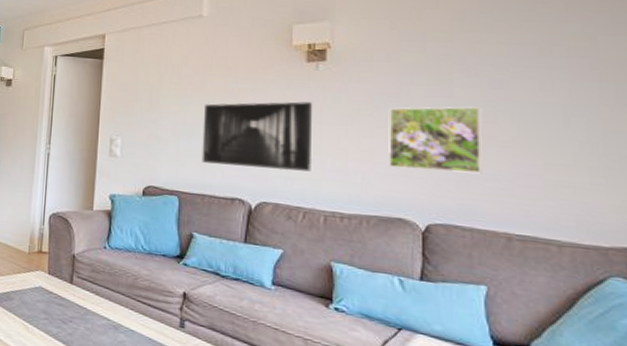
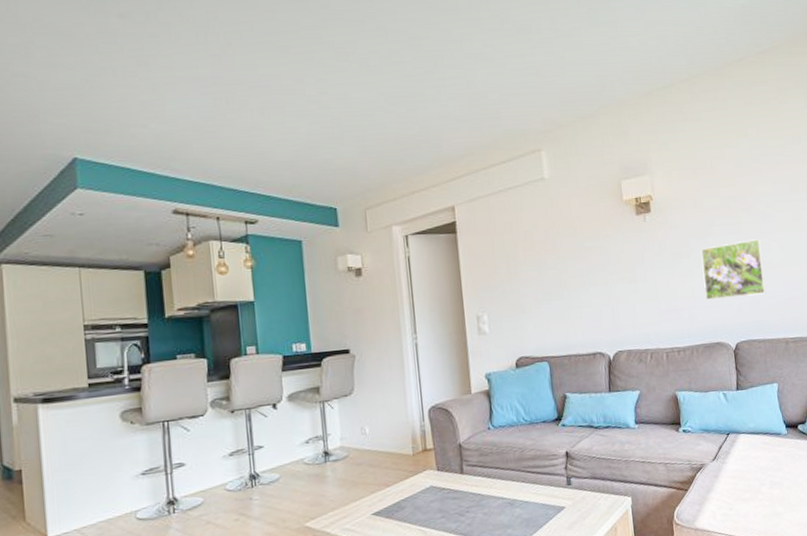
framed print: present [202,101,313,172] -> none [559,252,652,324]

